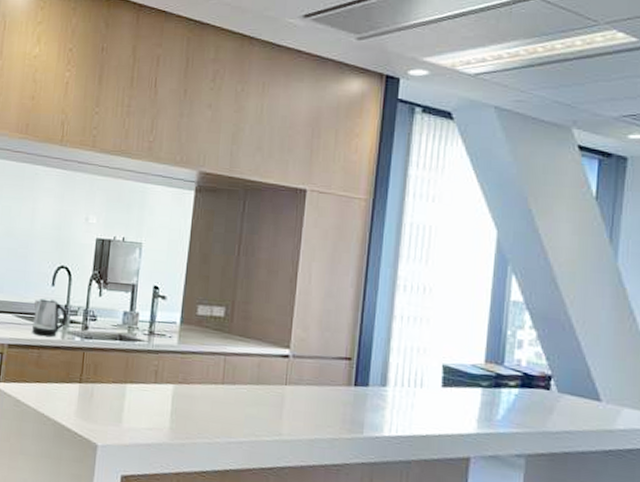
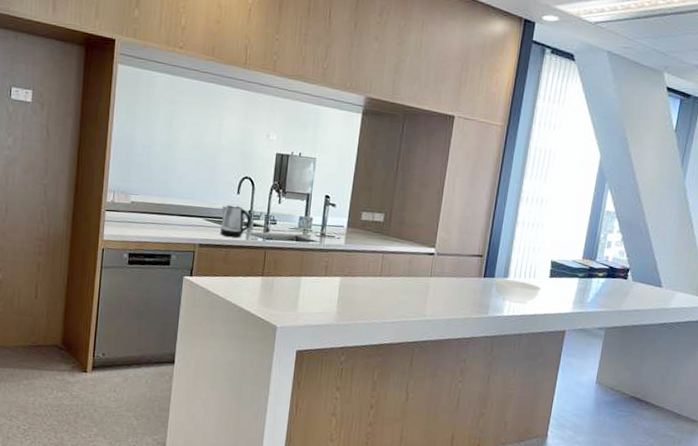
bowl: none [369,388,432,422] -> present [494,279,542,305]

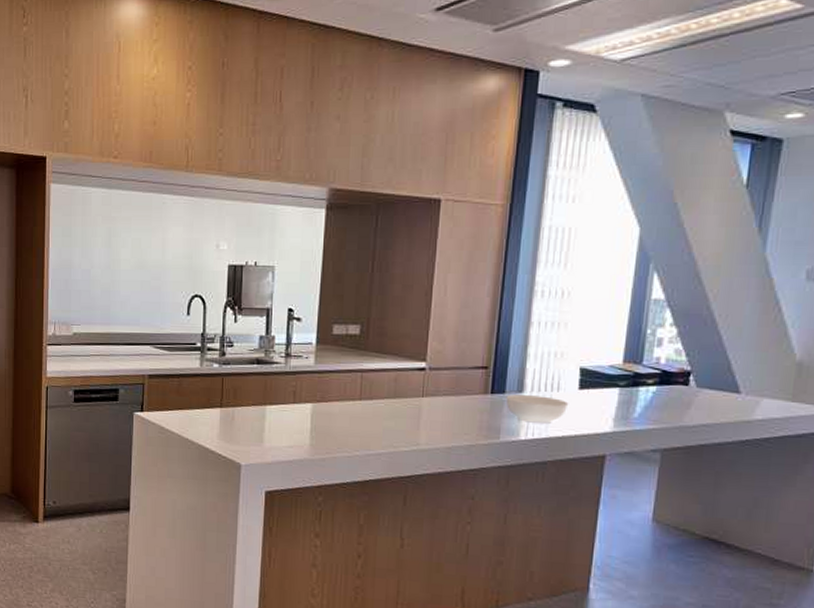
kettle: present [219,204,252,239] -> none [170,327,205,366]

